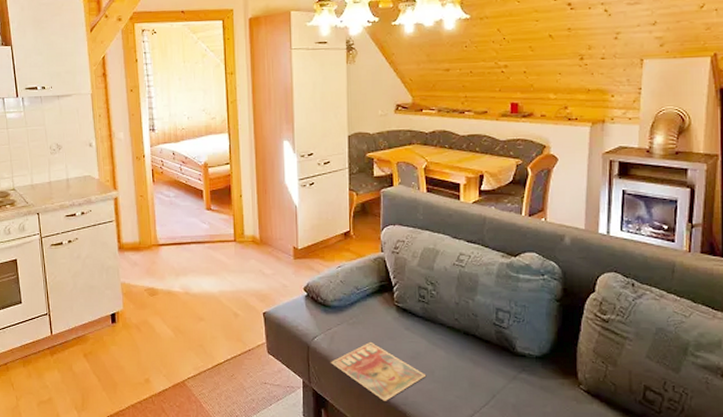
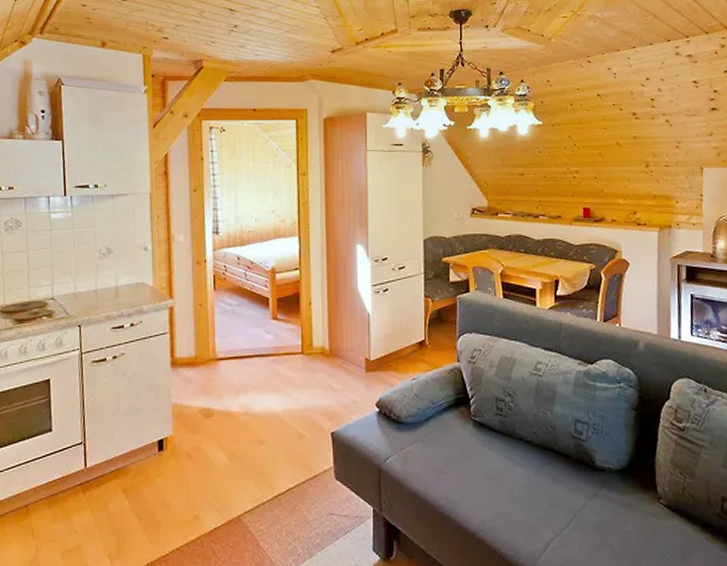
magazine: present [331,341,427,401] -> none [404,461,505,528]

